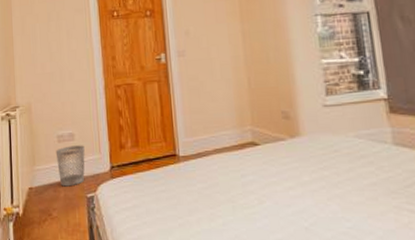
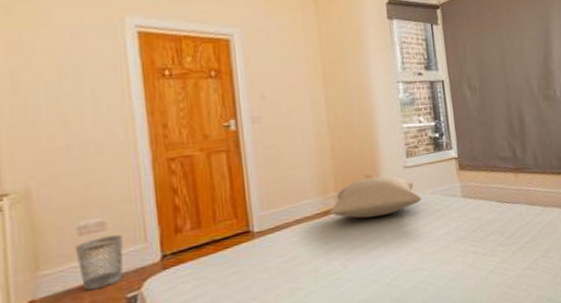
pillow: none [246,114,344,155] -> present [330,176,422,219]

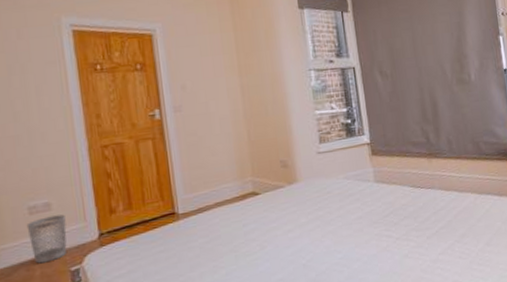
pillow: present [330,176,422,219] -> none [247,161,335,202]

